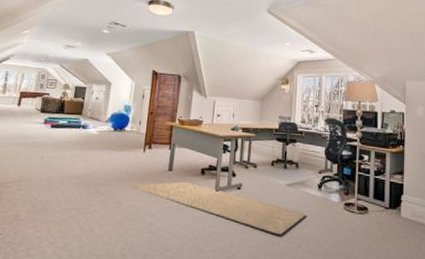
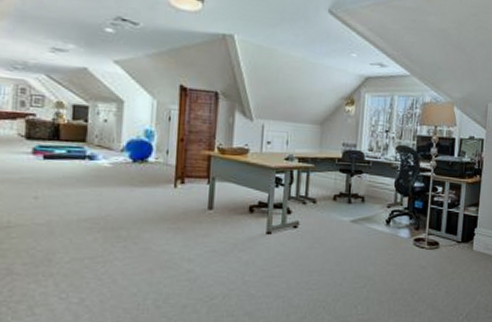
rug: present [129,181,306,235] -> none [159,221,372,275]

